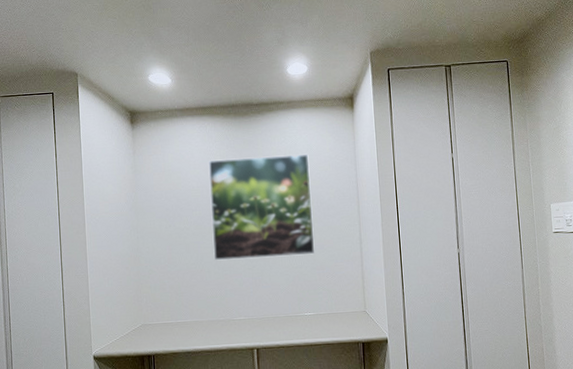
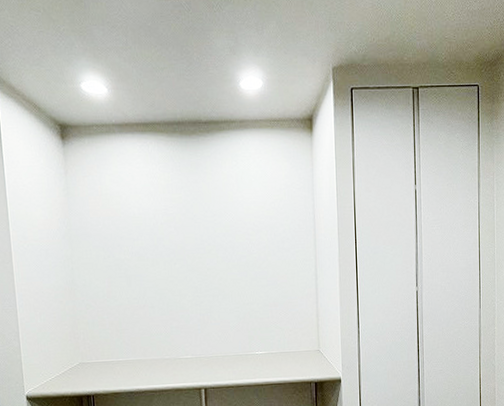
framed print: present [208,153,315,260] -> none [150,180,268,295]

